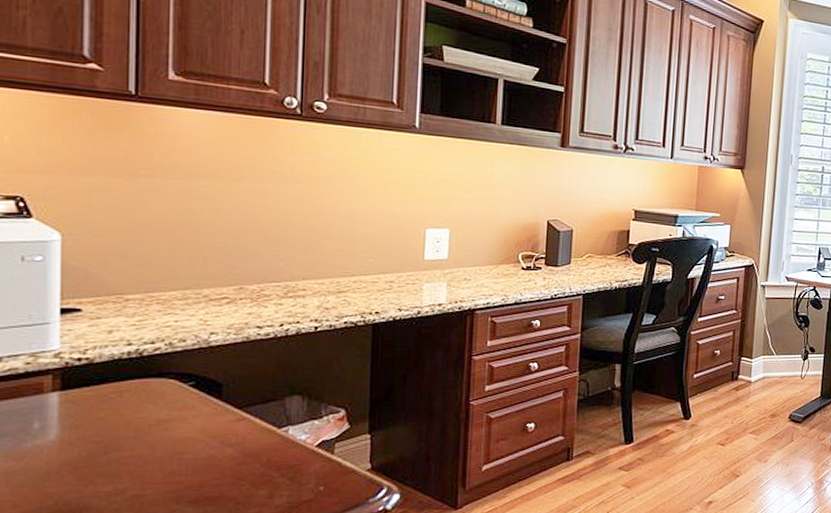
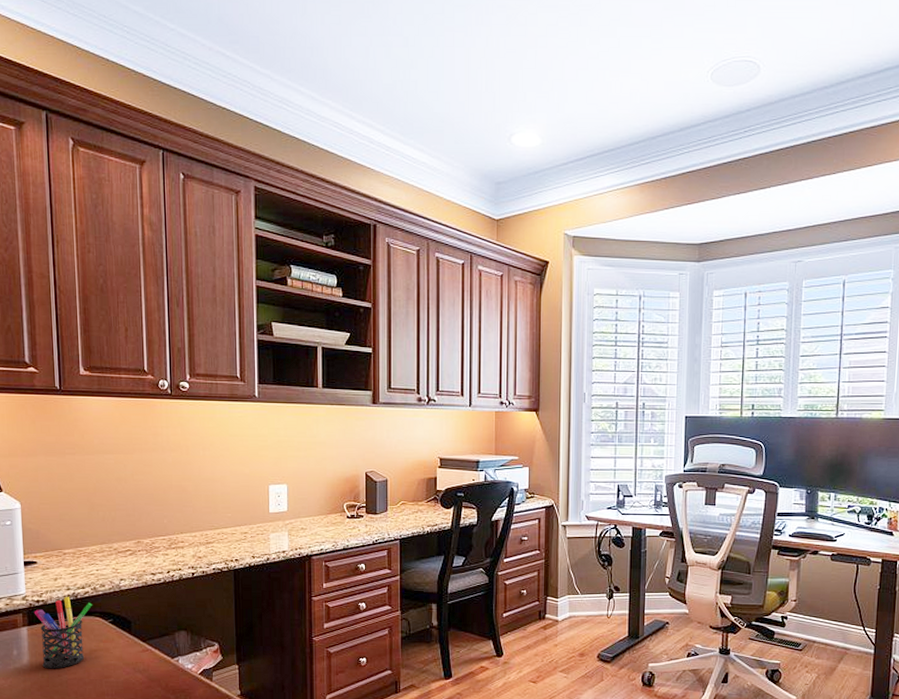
pen holder: none [71,353,166,445] -> present [34,596,93,669]

